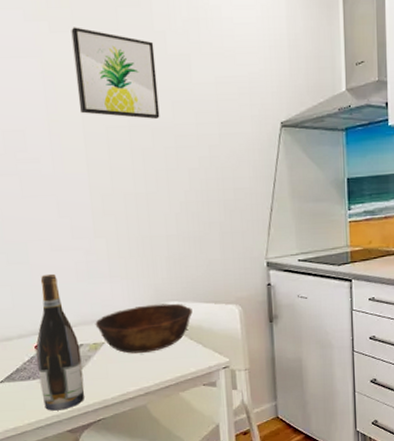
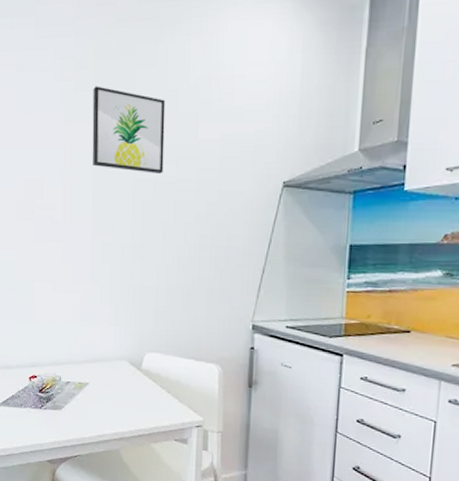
wine bottle: present [35,273,85,411] -> none [29,312,67,441]
bowl: present [95,303,193,354] -> none [82,353,173,399]

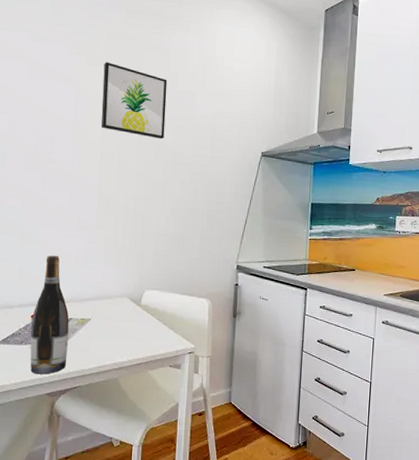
wine bottle: none [29,312,67,441] -> present [30,255,69,375]

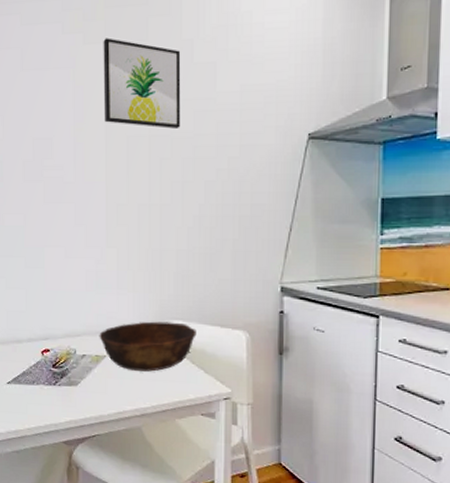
wine bottle: present [30,255,69,375] -> none [41,280,83,420]
bowl: none [85,290,169,332] -> present [99,321,197,372]

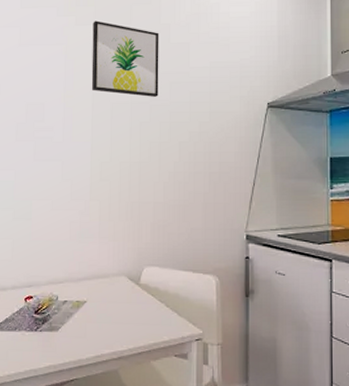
bowl: present [99,321,197,372] -> none [80,268,171,316]

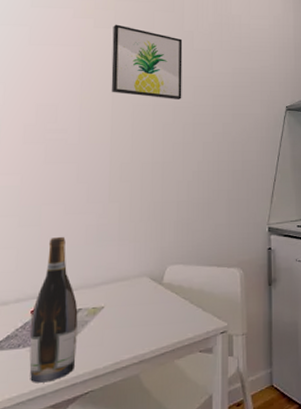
wine bottle: none [24,230,64,365] -> present [29,236,78,383]

